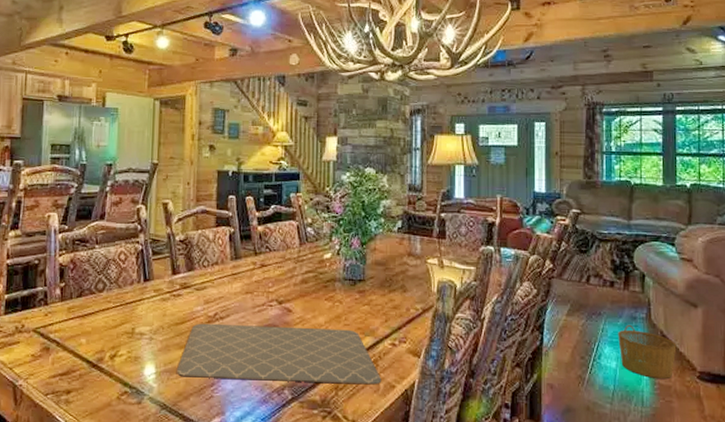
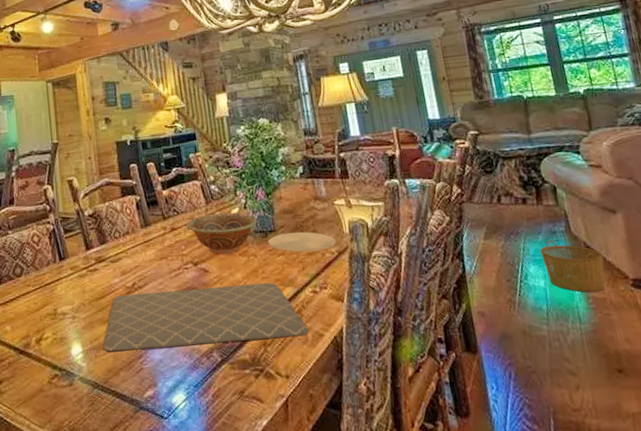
decorative bowl: none [276,256,348,297] -> present [186,212,257,254]
plate: none [355,284,423,307] -> present [268,231,337,254]

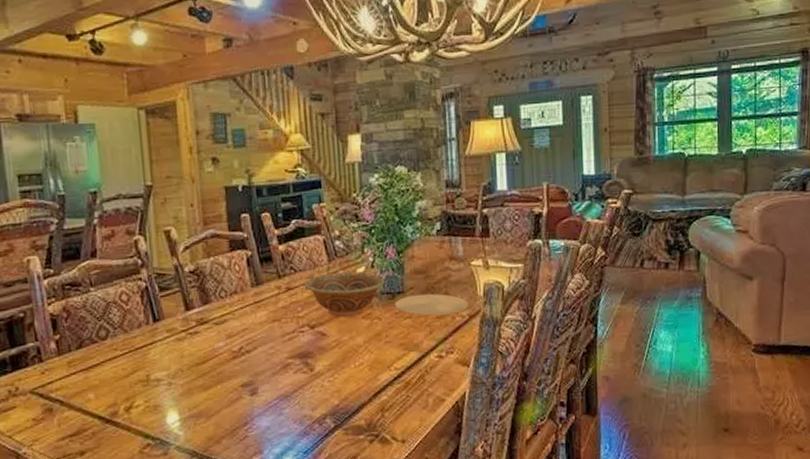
placemat: present [102,282,309,352] -> none [203,346,430,420]
basket: present [540,239,606,293] -> none [673,305,732,358]

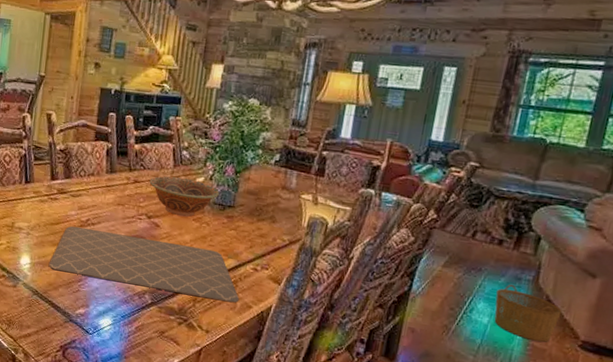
placemat: none [203,346,430,420] -> present [48,226,240,303]
plate: present [394,293,469,317] -> none [223,211,292,237]
basket: none [673,305,732,358] -> present [494,284,562,343]

